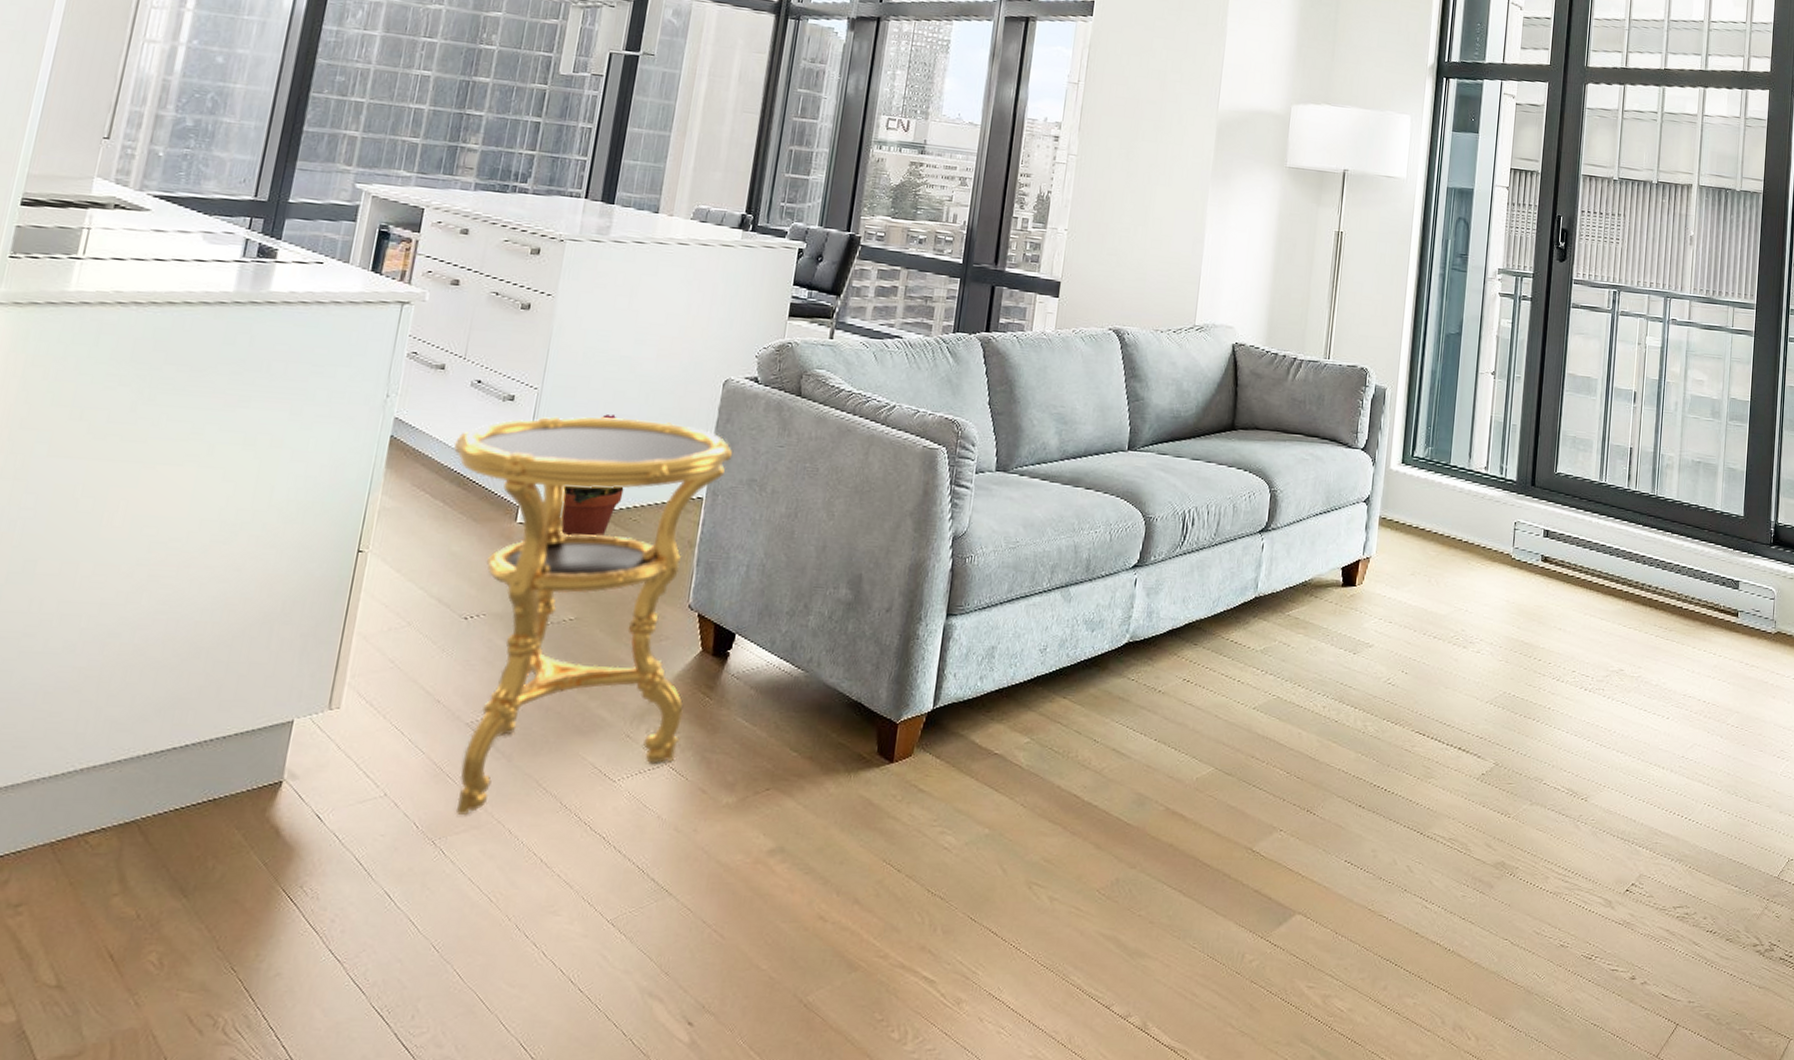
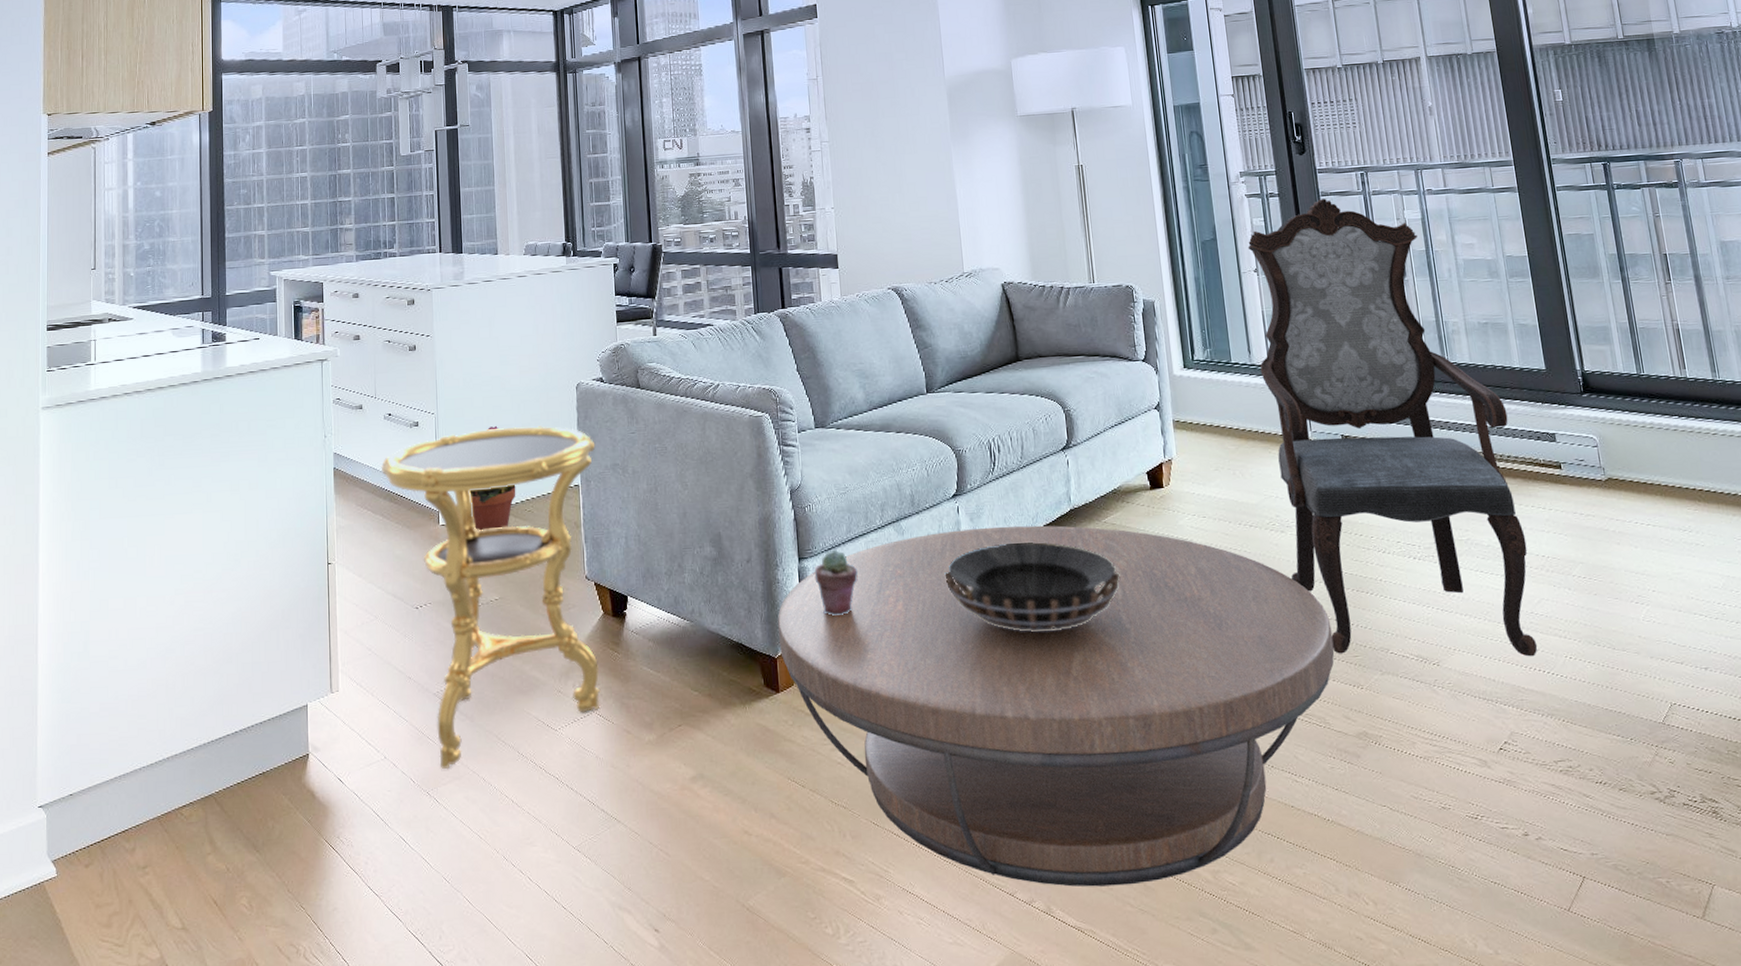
coffee table: none [903,604,1492,1005] -> present [778,525,1335,887]
potted succulent: none [960,609,1012,683] -> present [814,549,859,616]
decorative bowl: none [1106,625,1293,726] -> present [944,542,1121,632]
armchair: none [1464,310,1700,801] -> present [1247,199,1538,657]

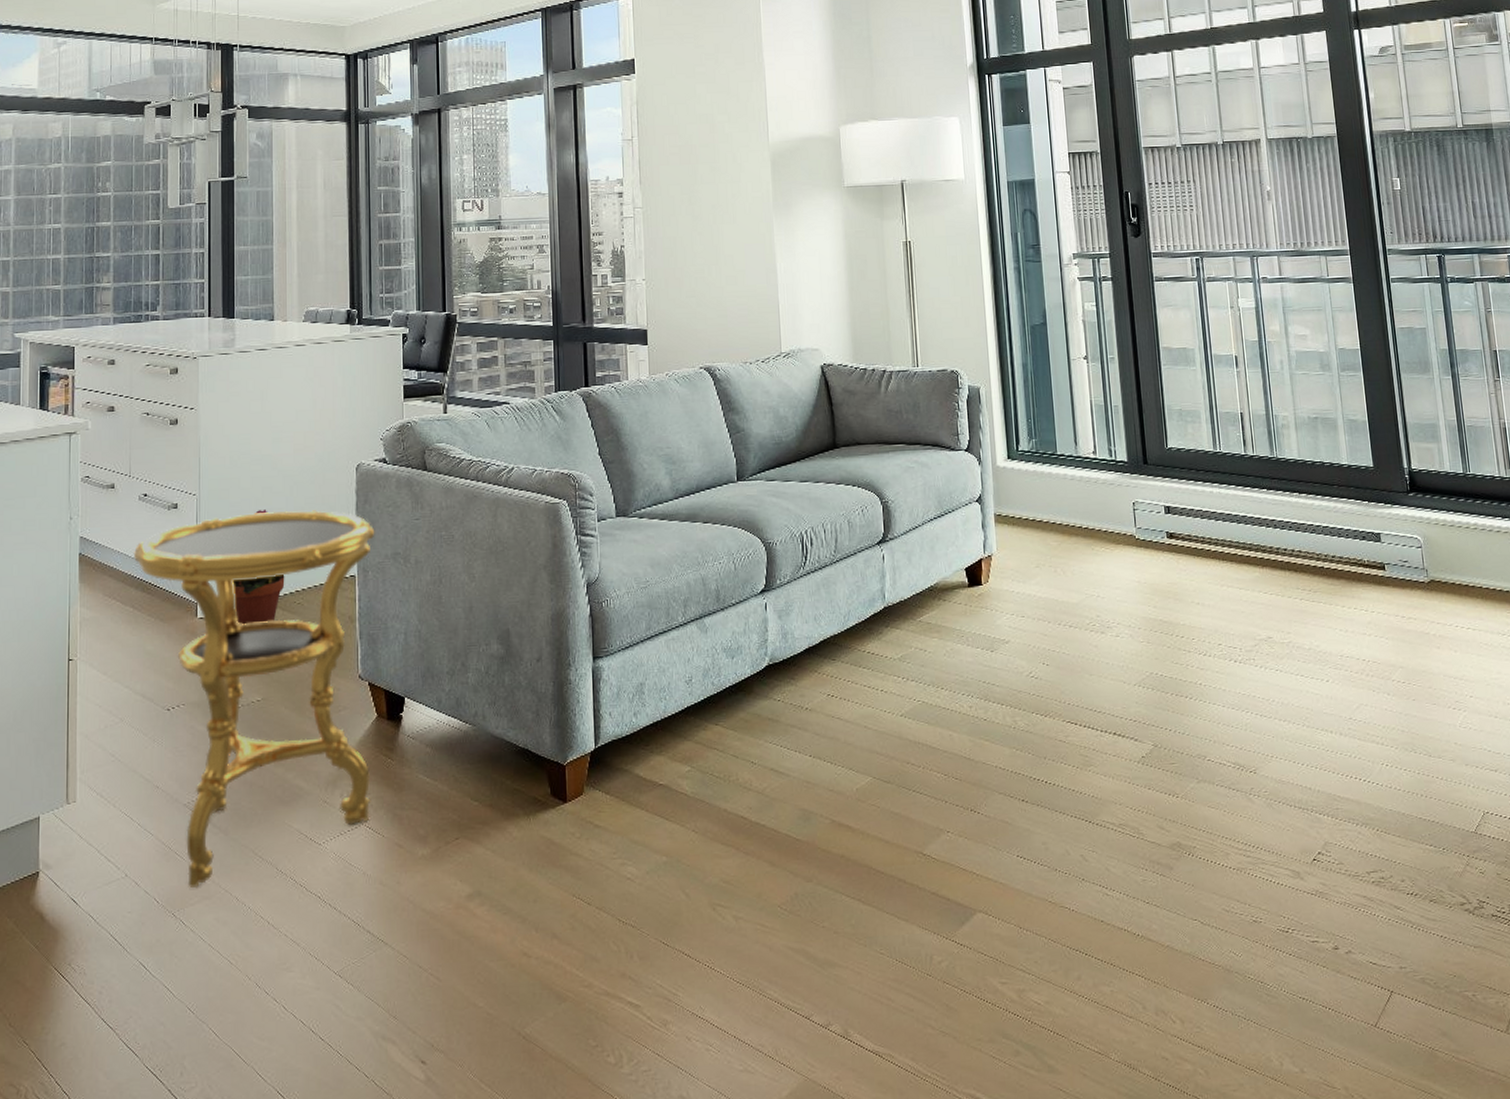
coffee table: present [778,525,1335,887] -> none [568,624,1151,1009]
potted succulent: present [814,549,859,616] -> none [609,648,657,719]
decorative bowl: present [944,542,1121,632] -> none [749,642,934,738]
armchair: present [1247,199,1538,657] -> none [1078,284,1355,764]

